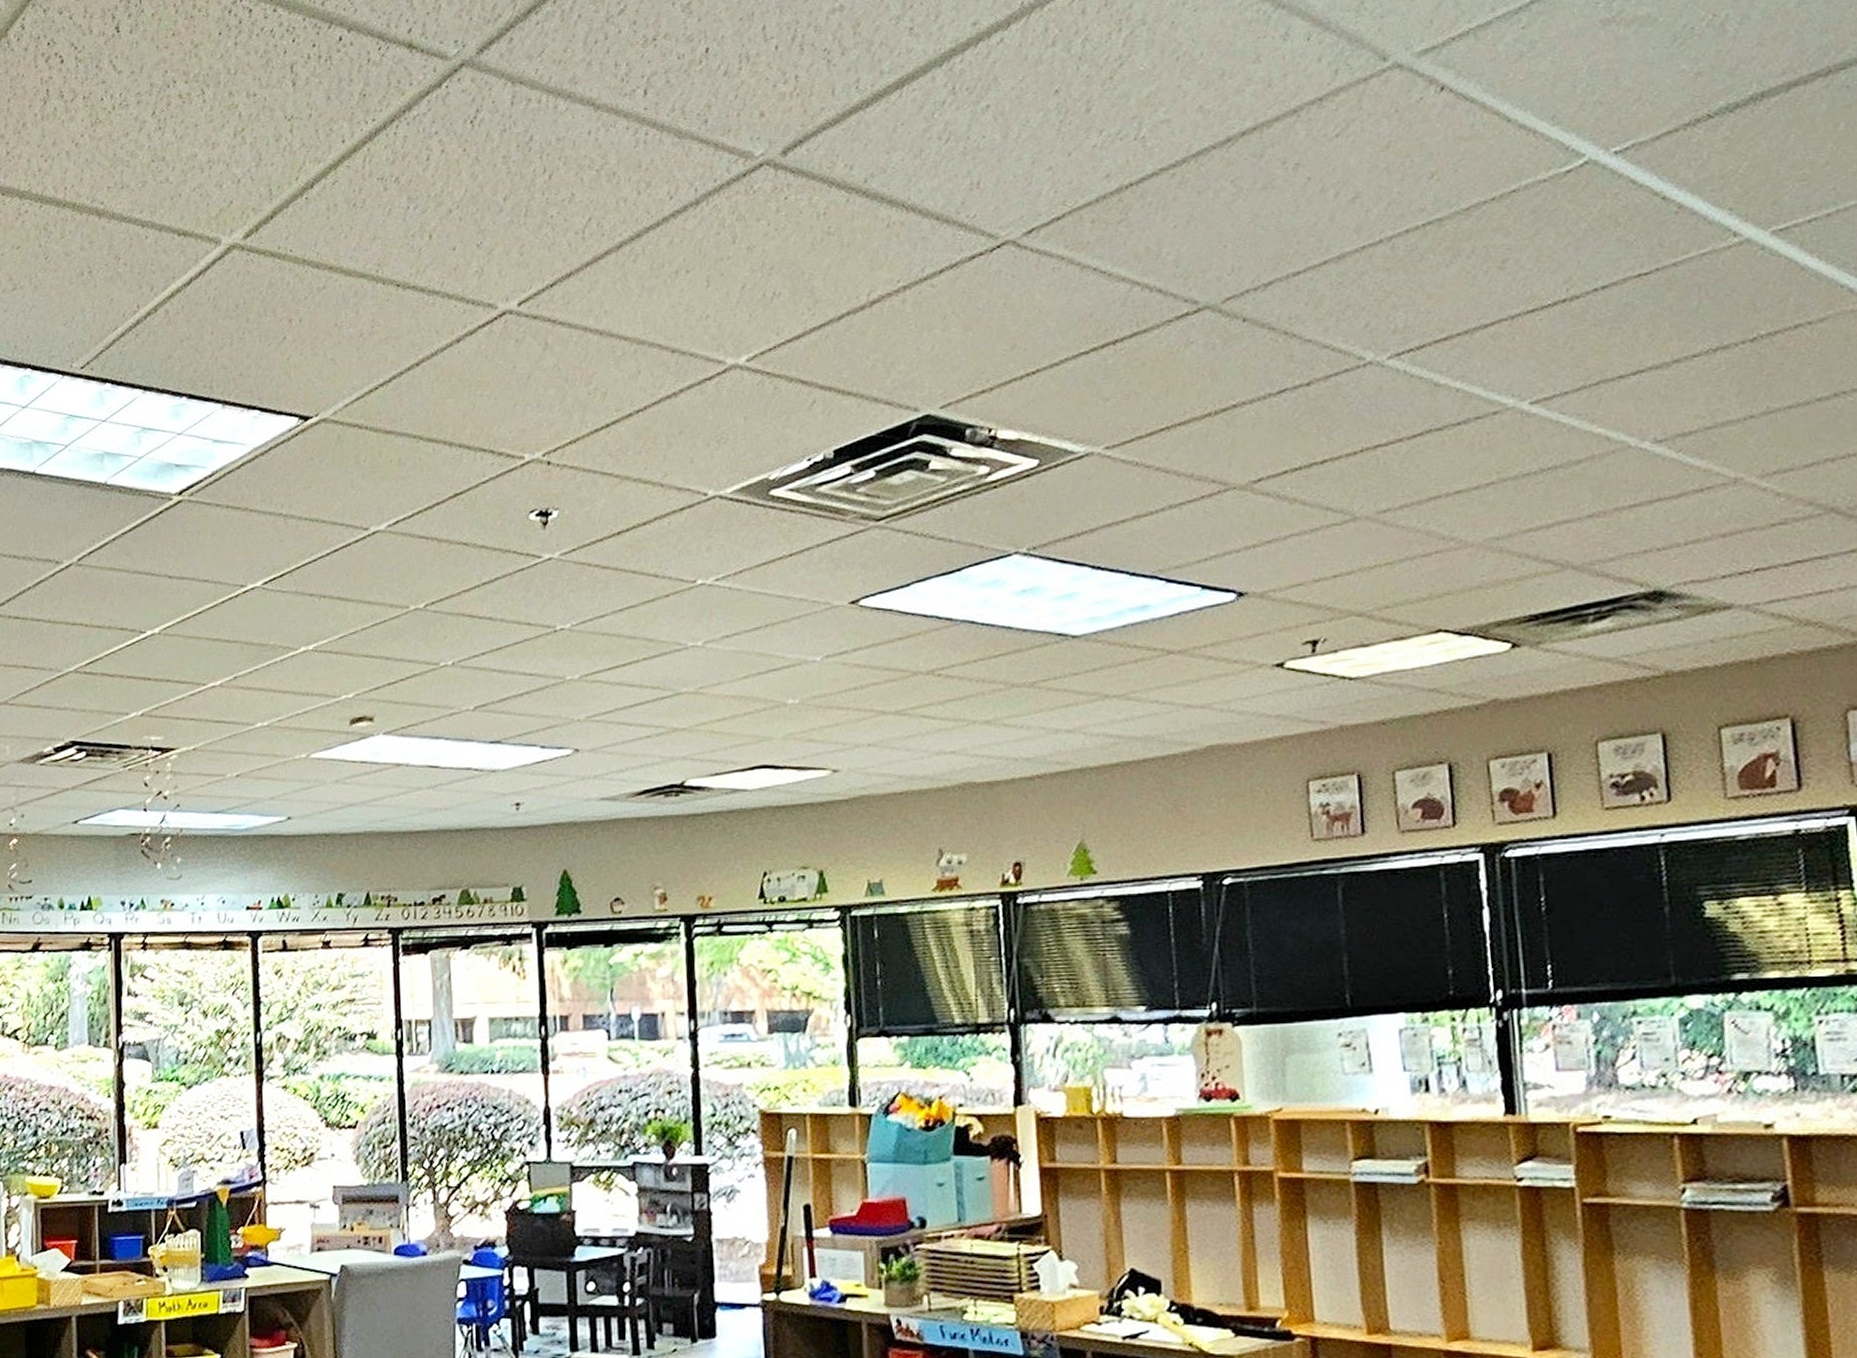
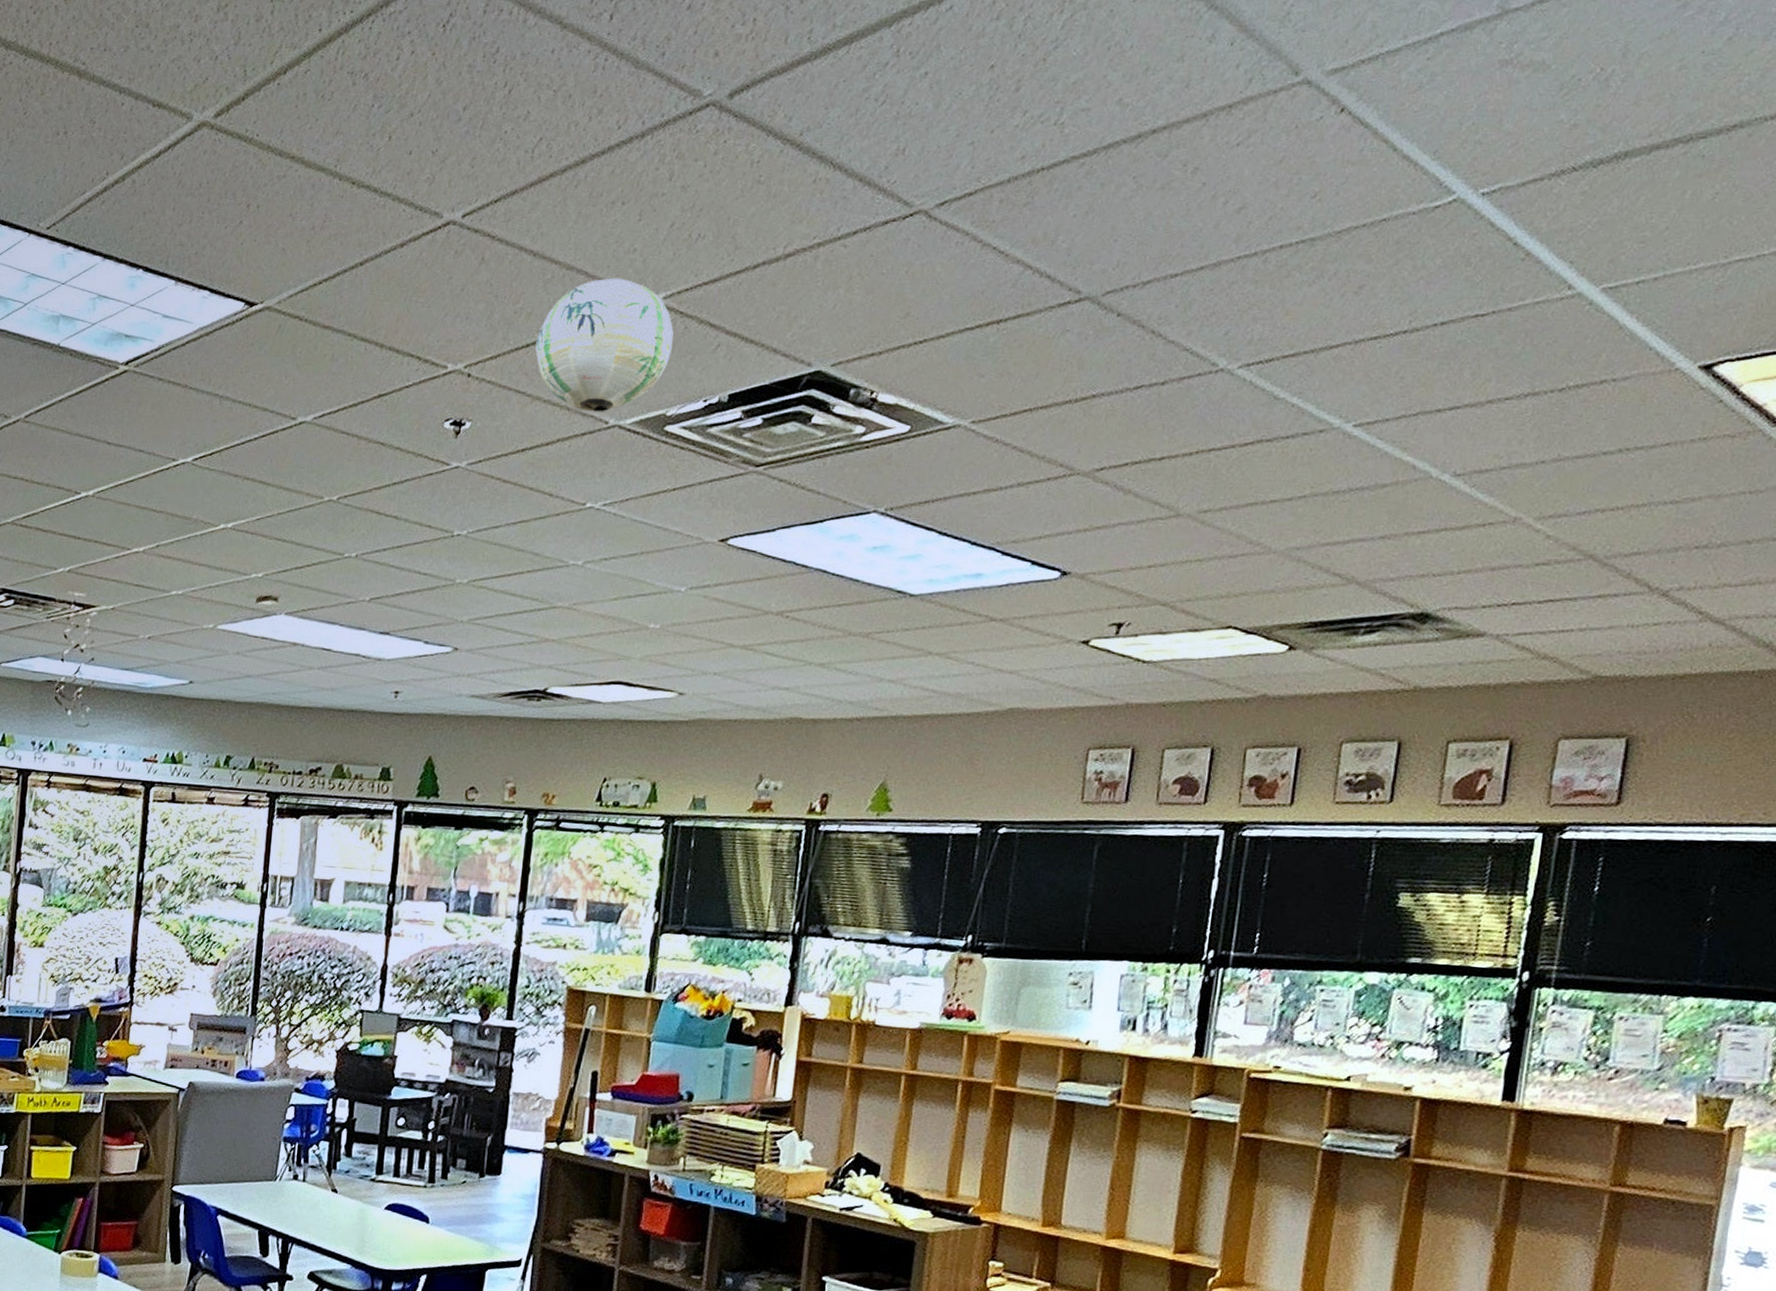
paper lantern: none [616,346,764,486] -> present [535,278,674,412]

